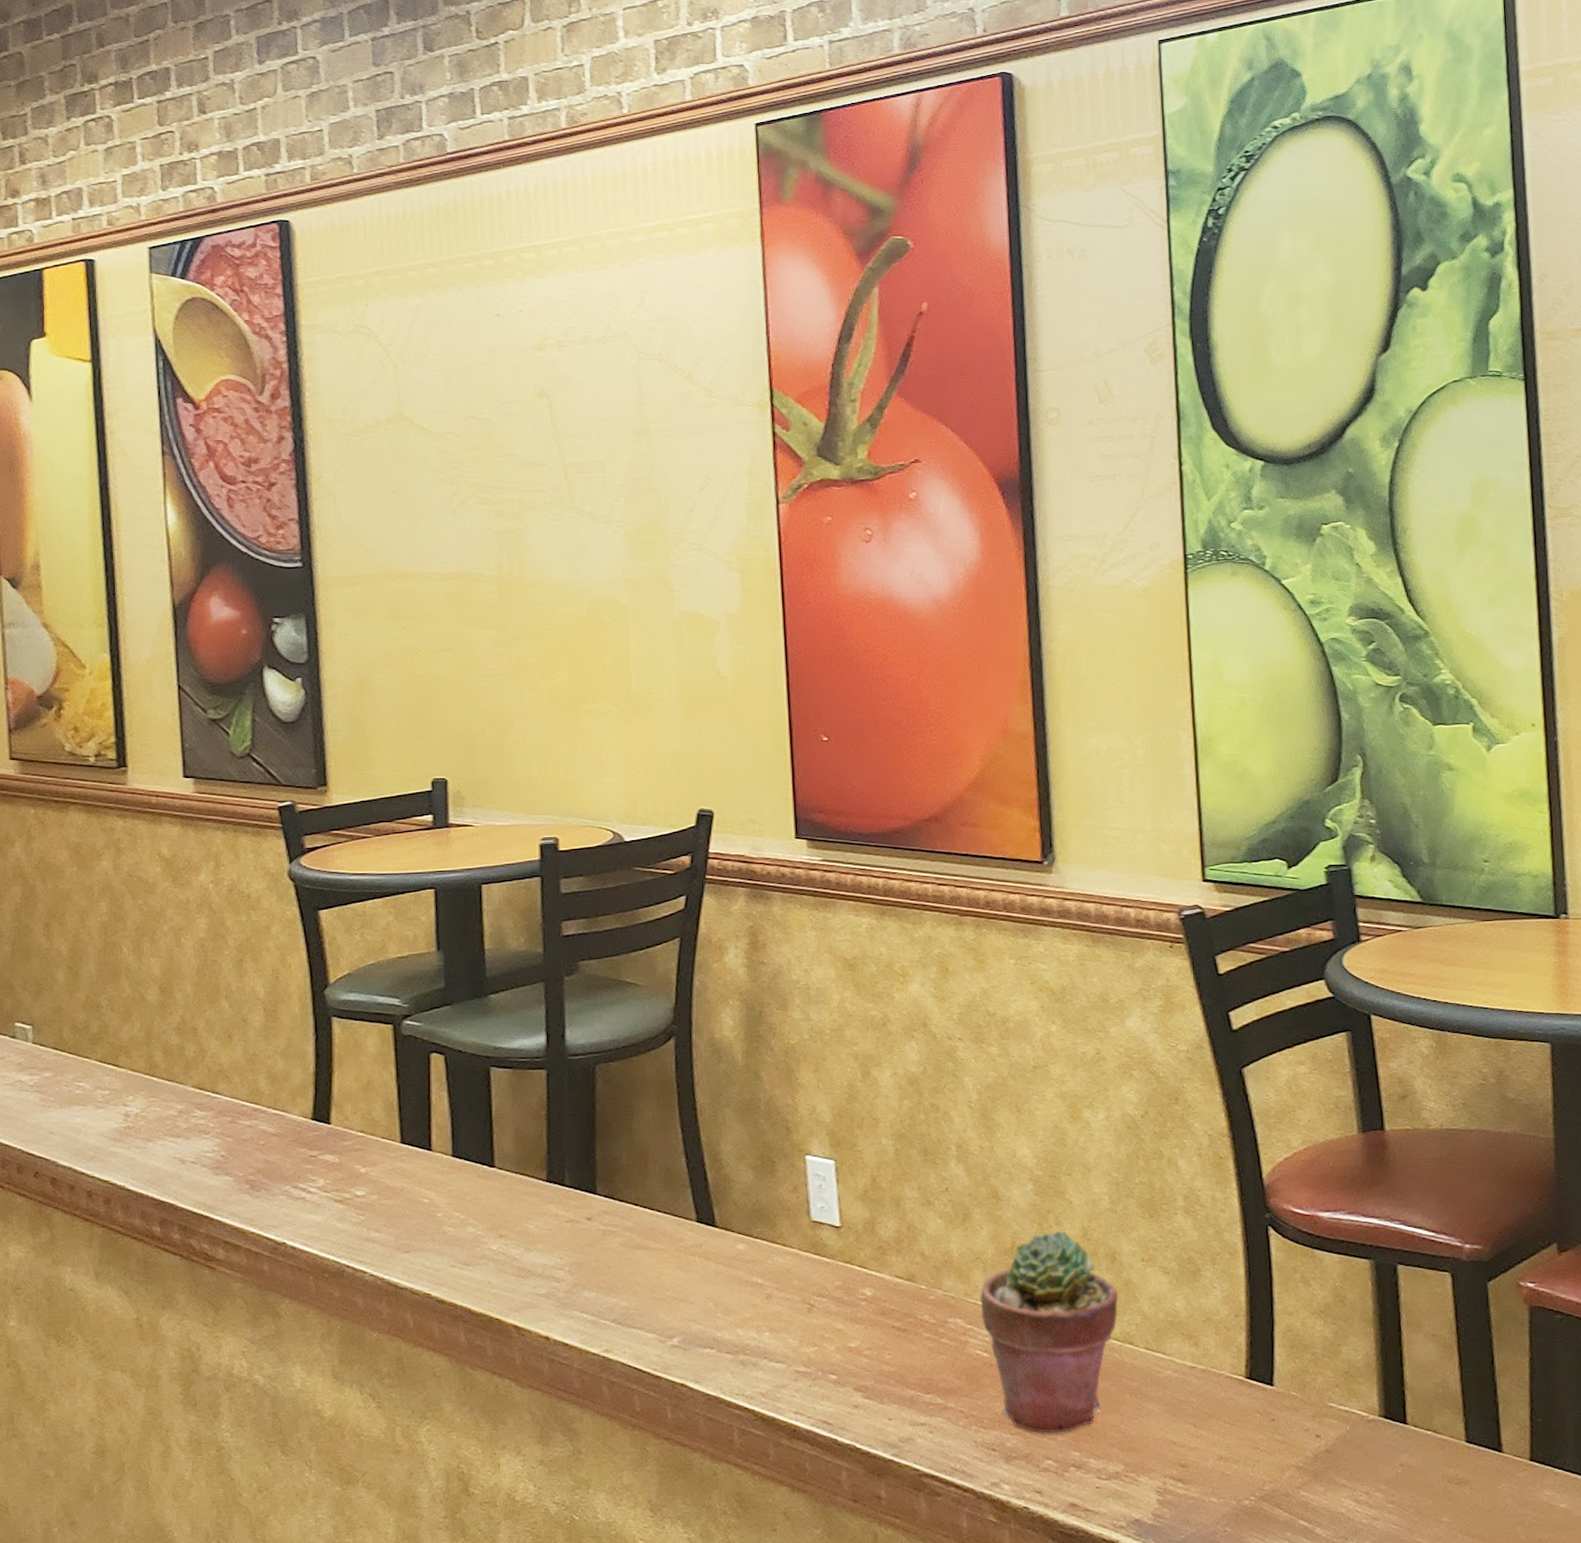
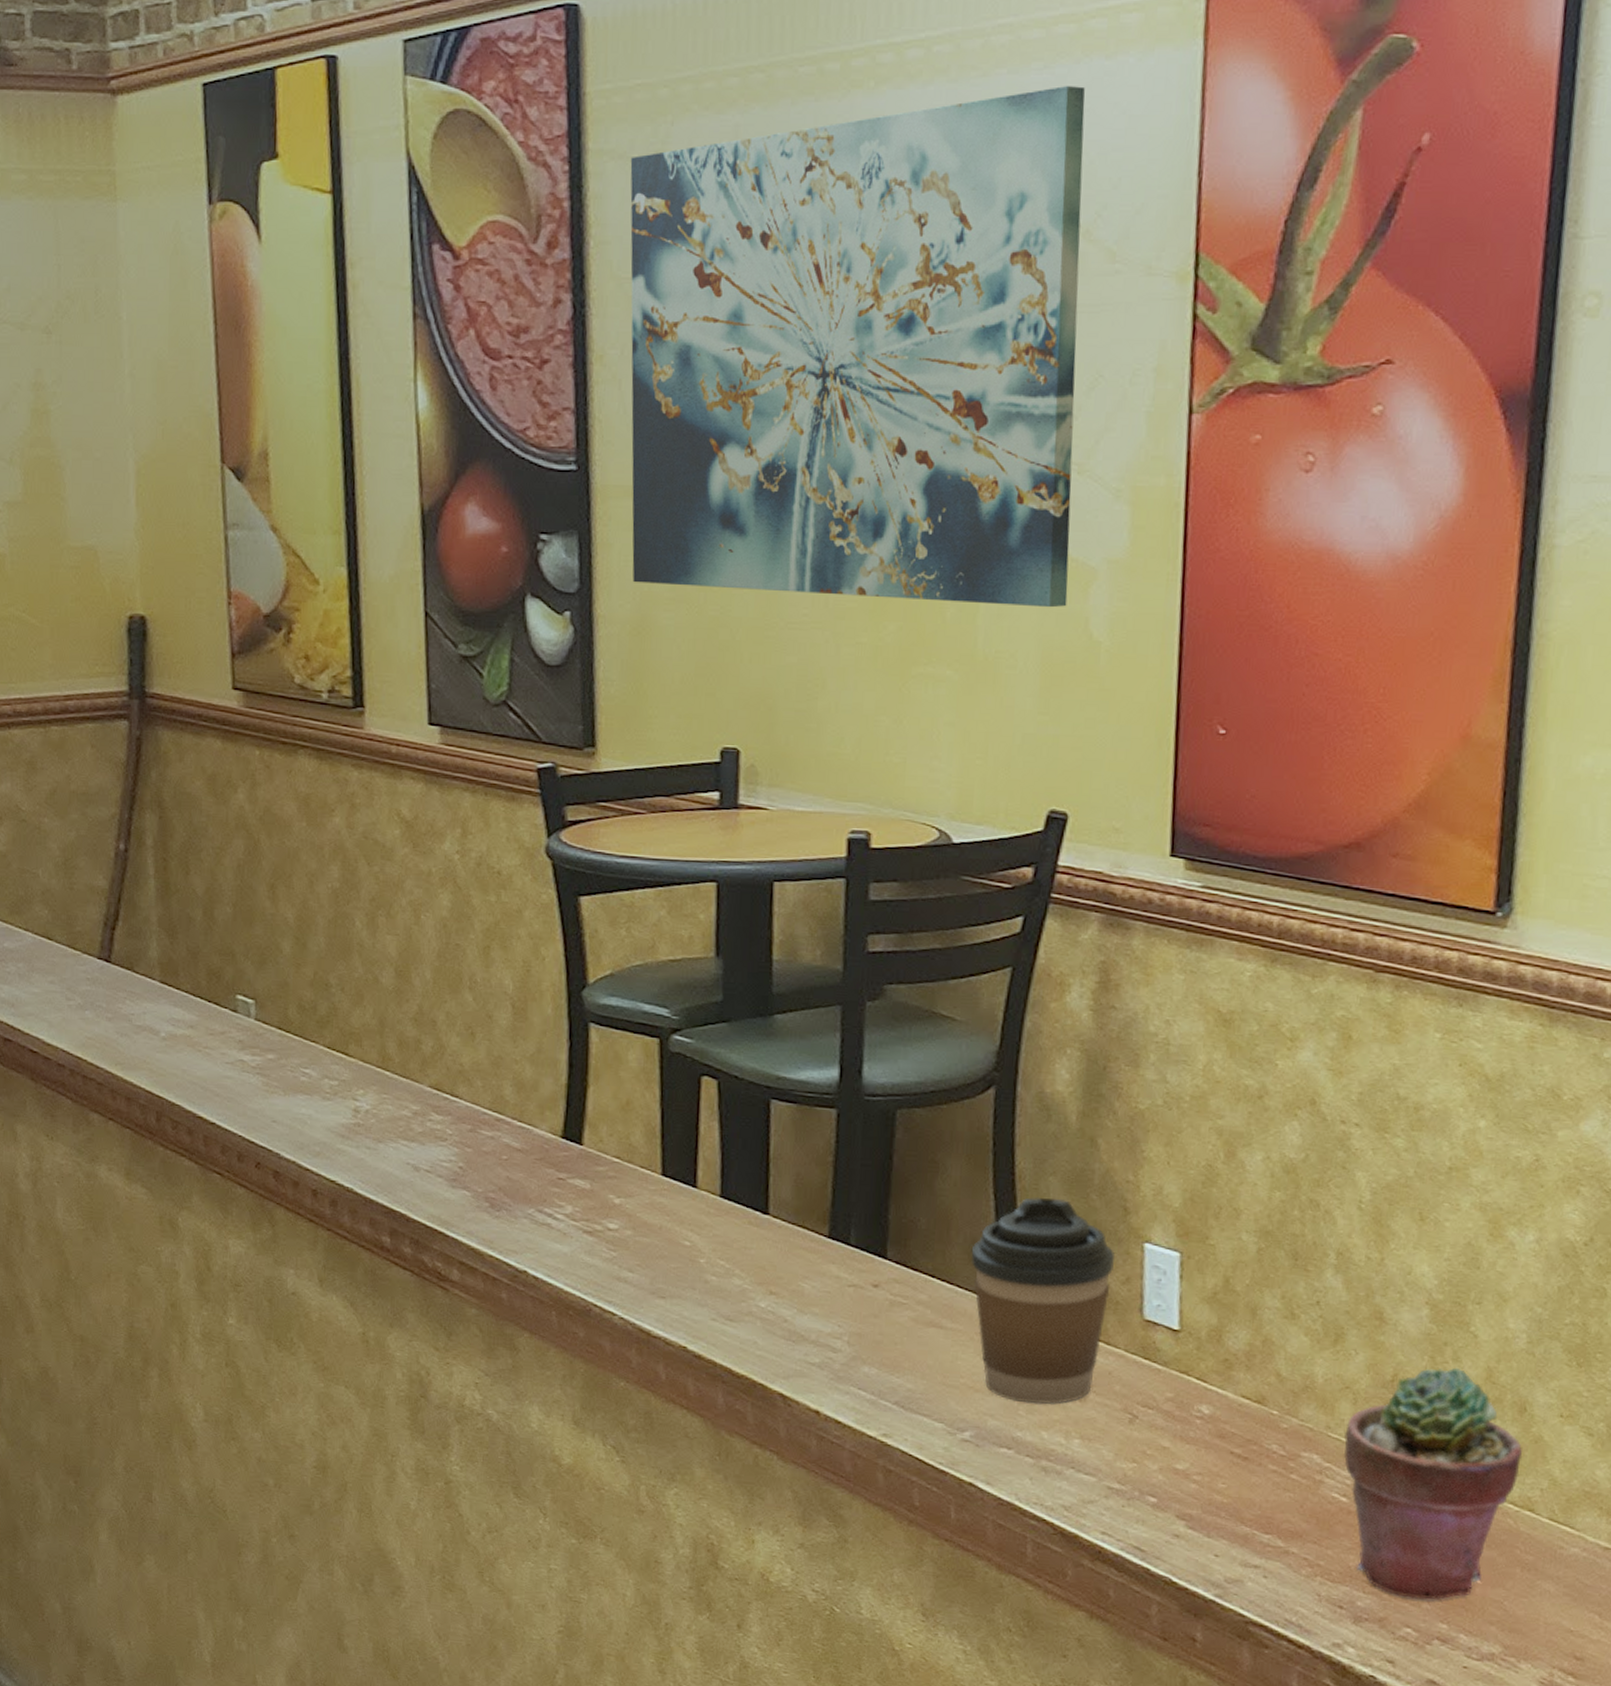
wall art: none [335,274,698,653] -> present [630,86,1085,608]
coffee cup: none [666,1125,784,1306] -> present [970,1197,1116,1405]

